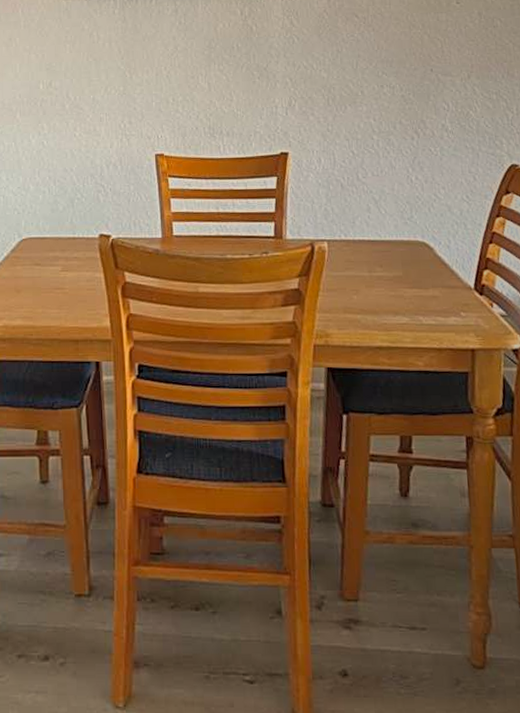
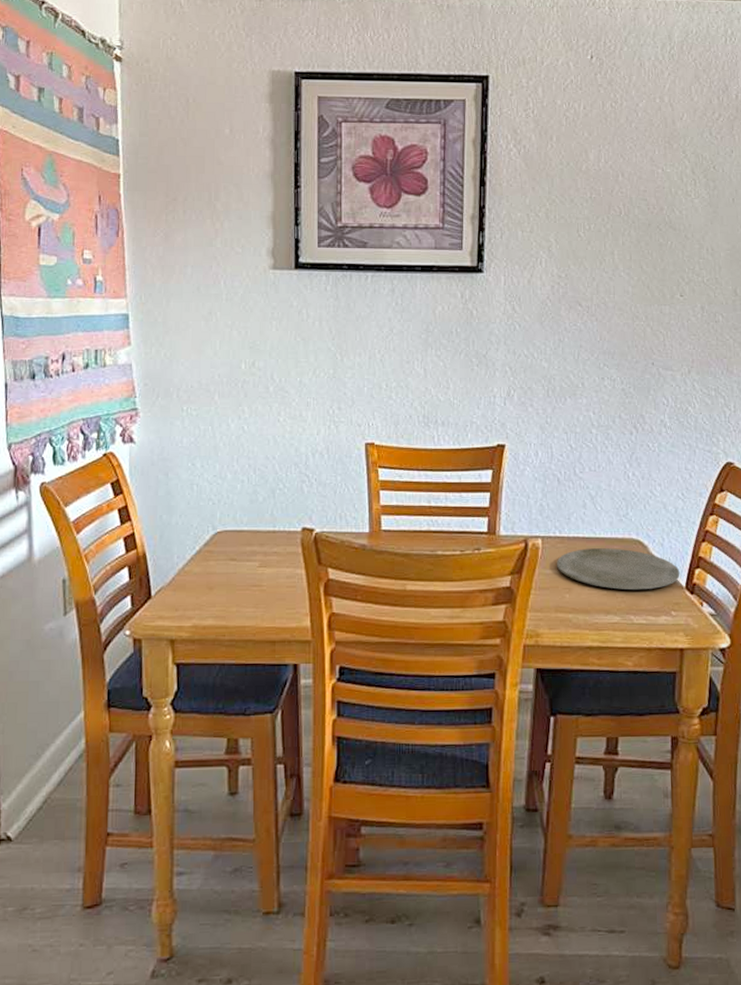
plate: none [343,250,468,292] -> present [557,548,680,590]

